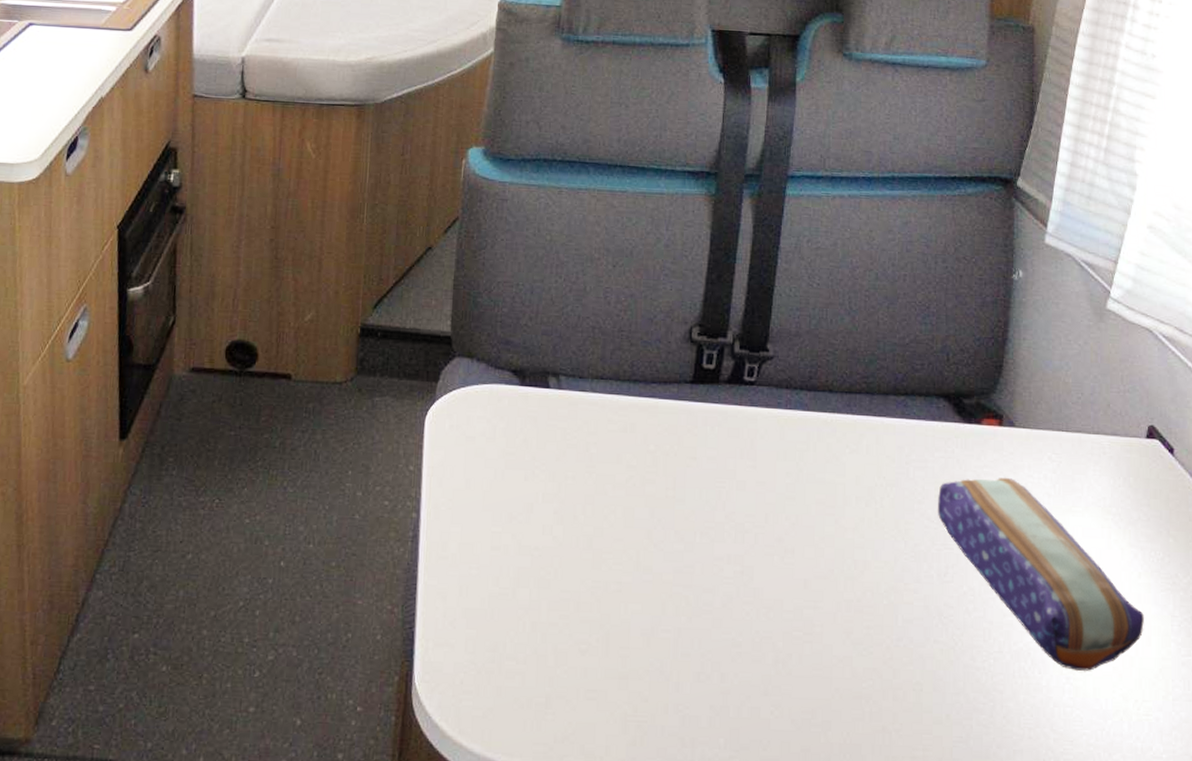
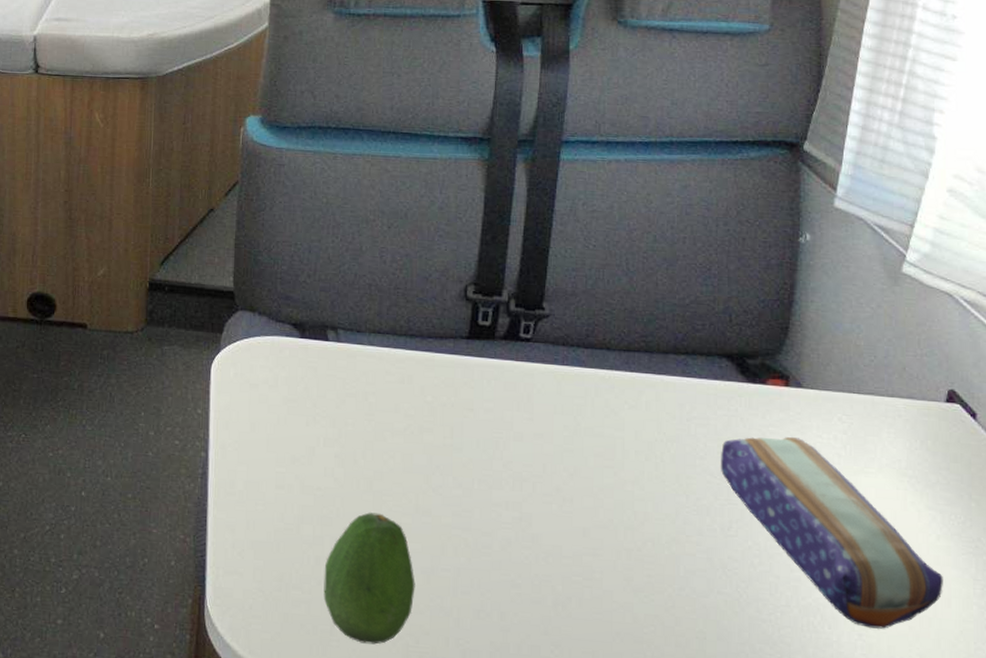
fruit: none [539,572,635,716] -> present [323,512,415,645]

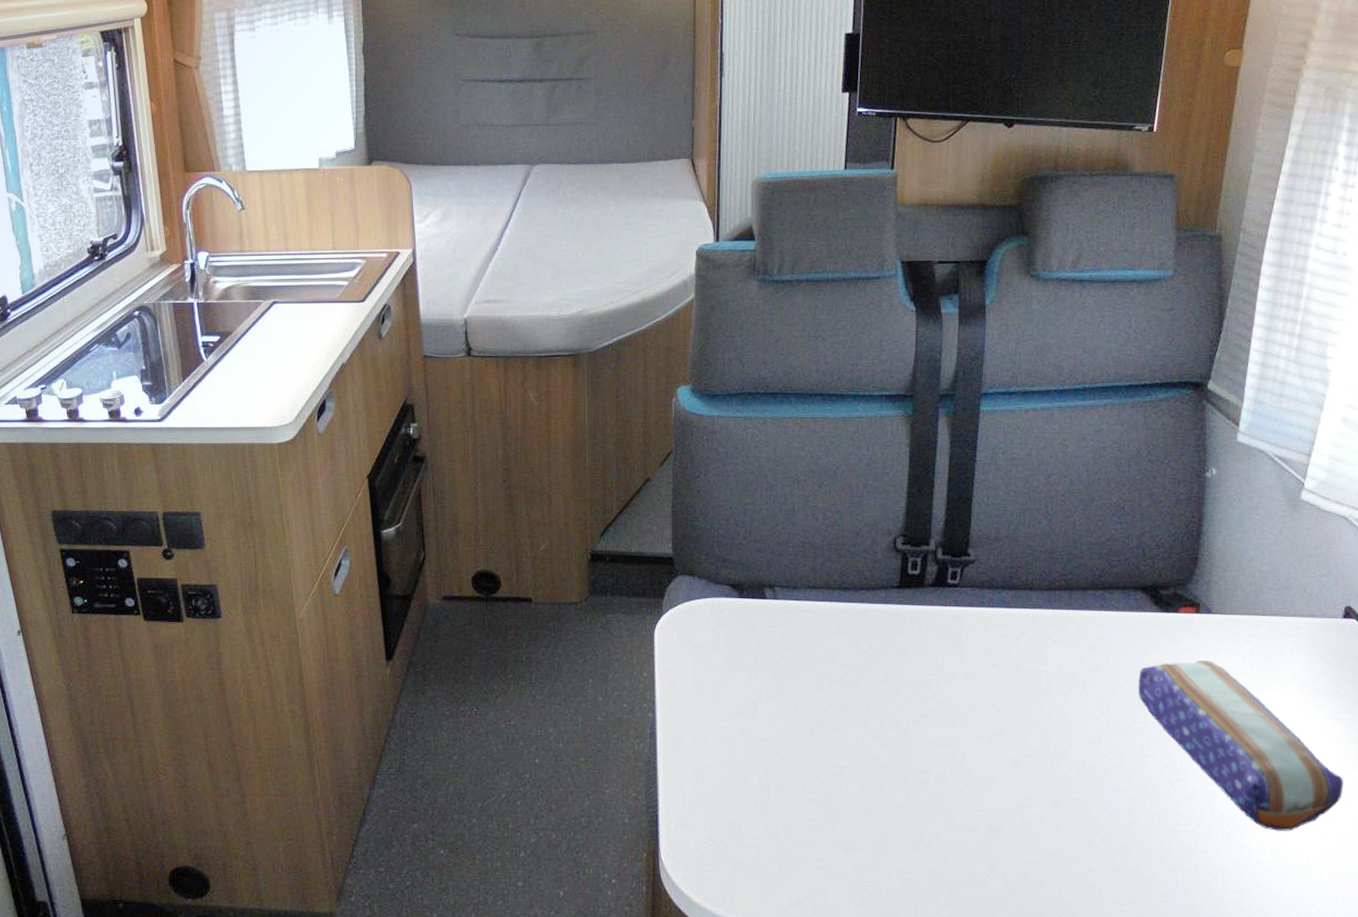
fruit: present [323,512,415,645] -> none [771,759,858,882]

